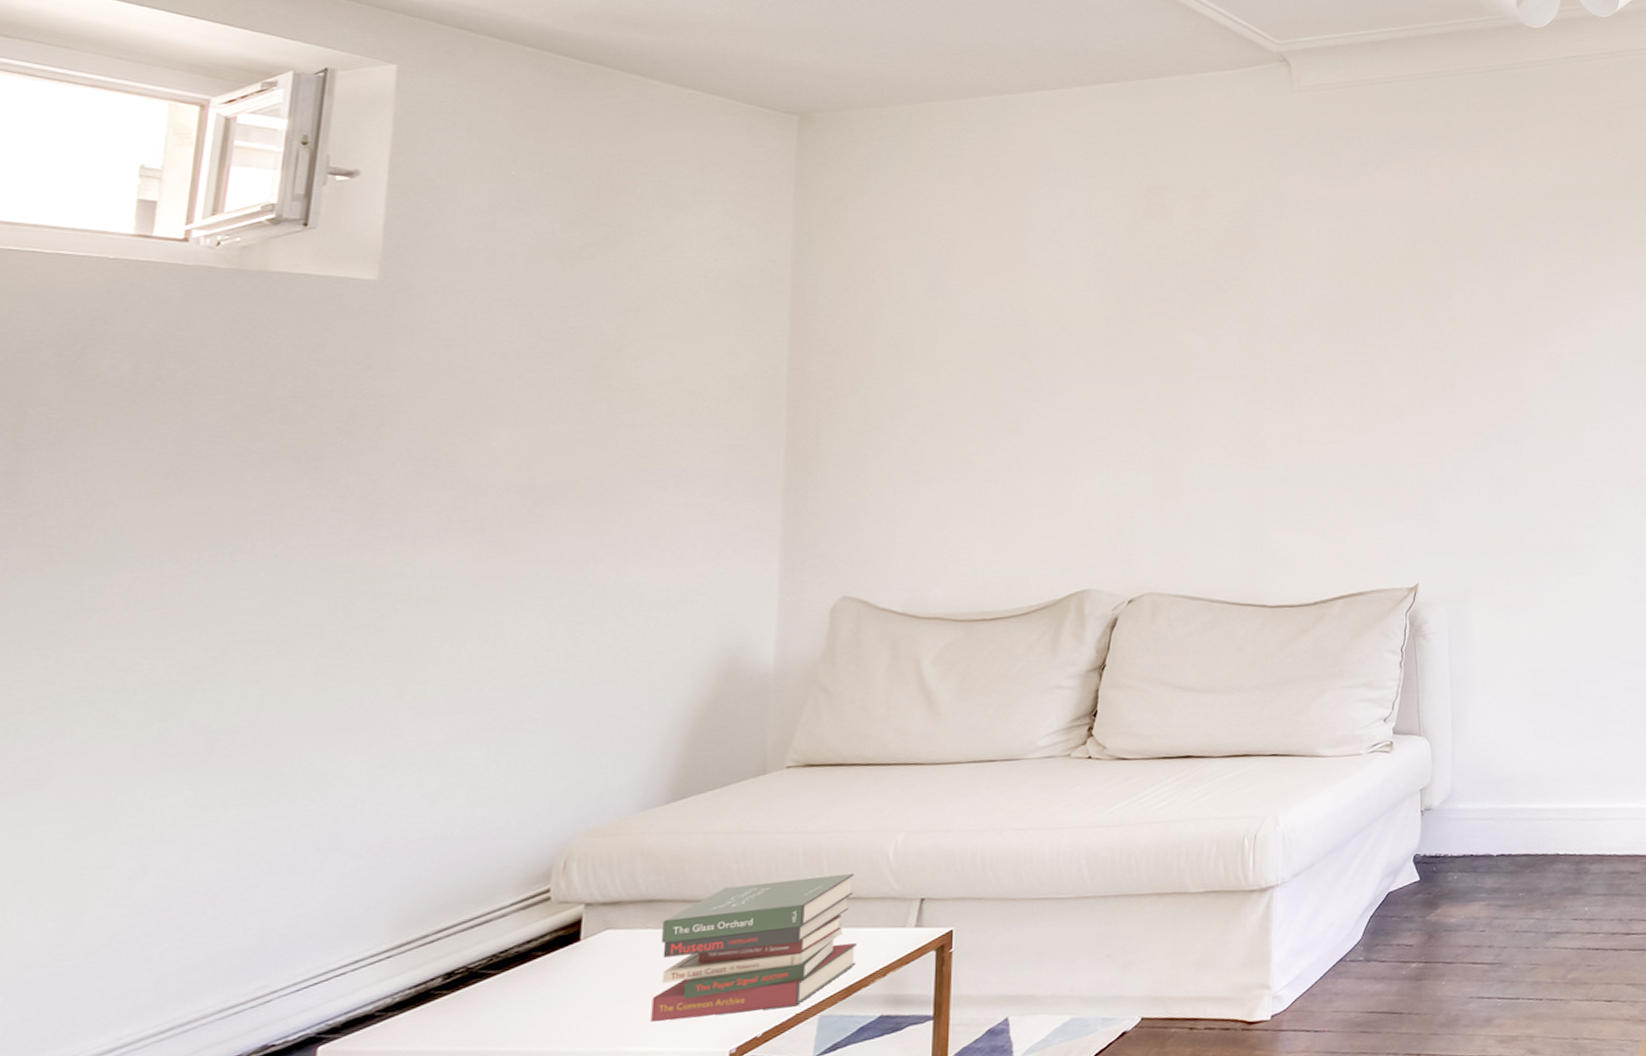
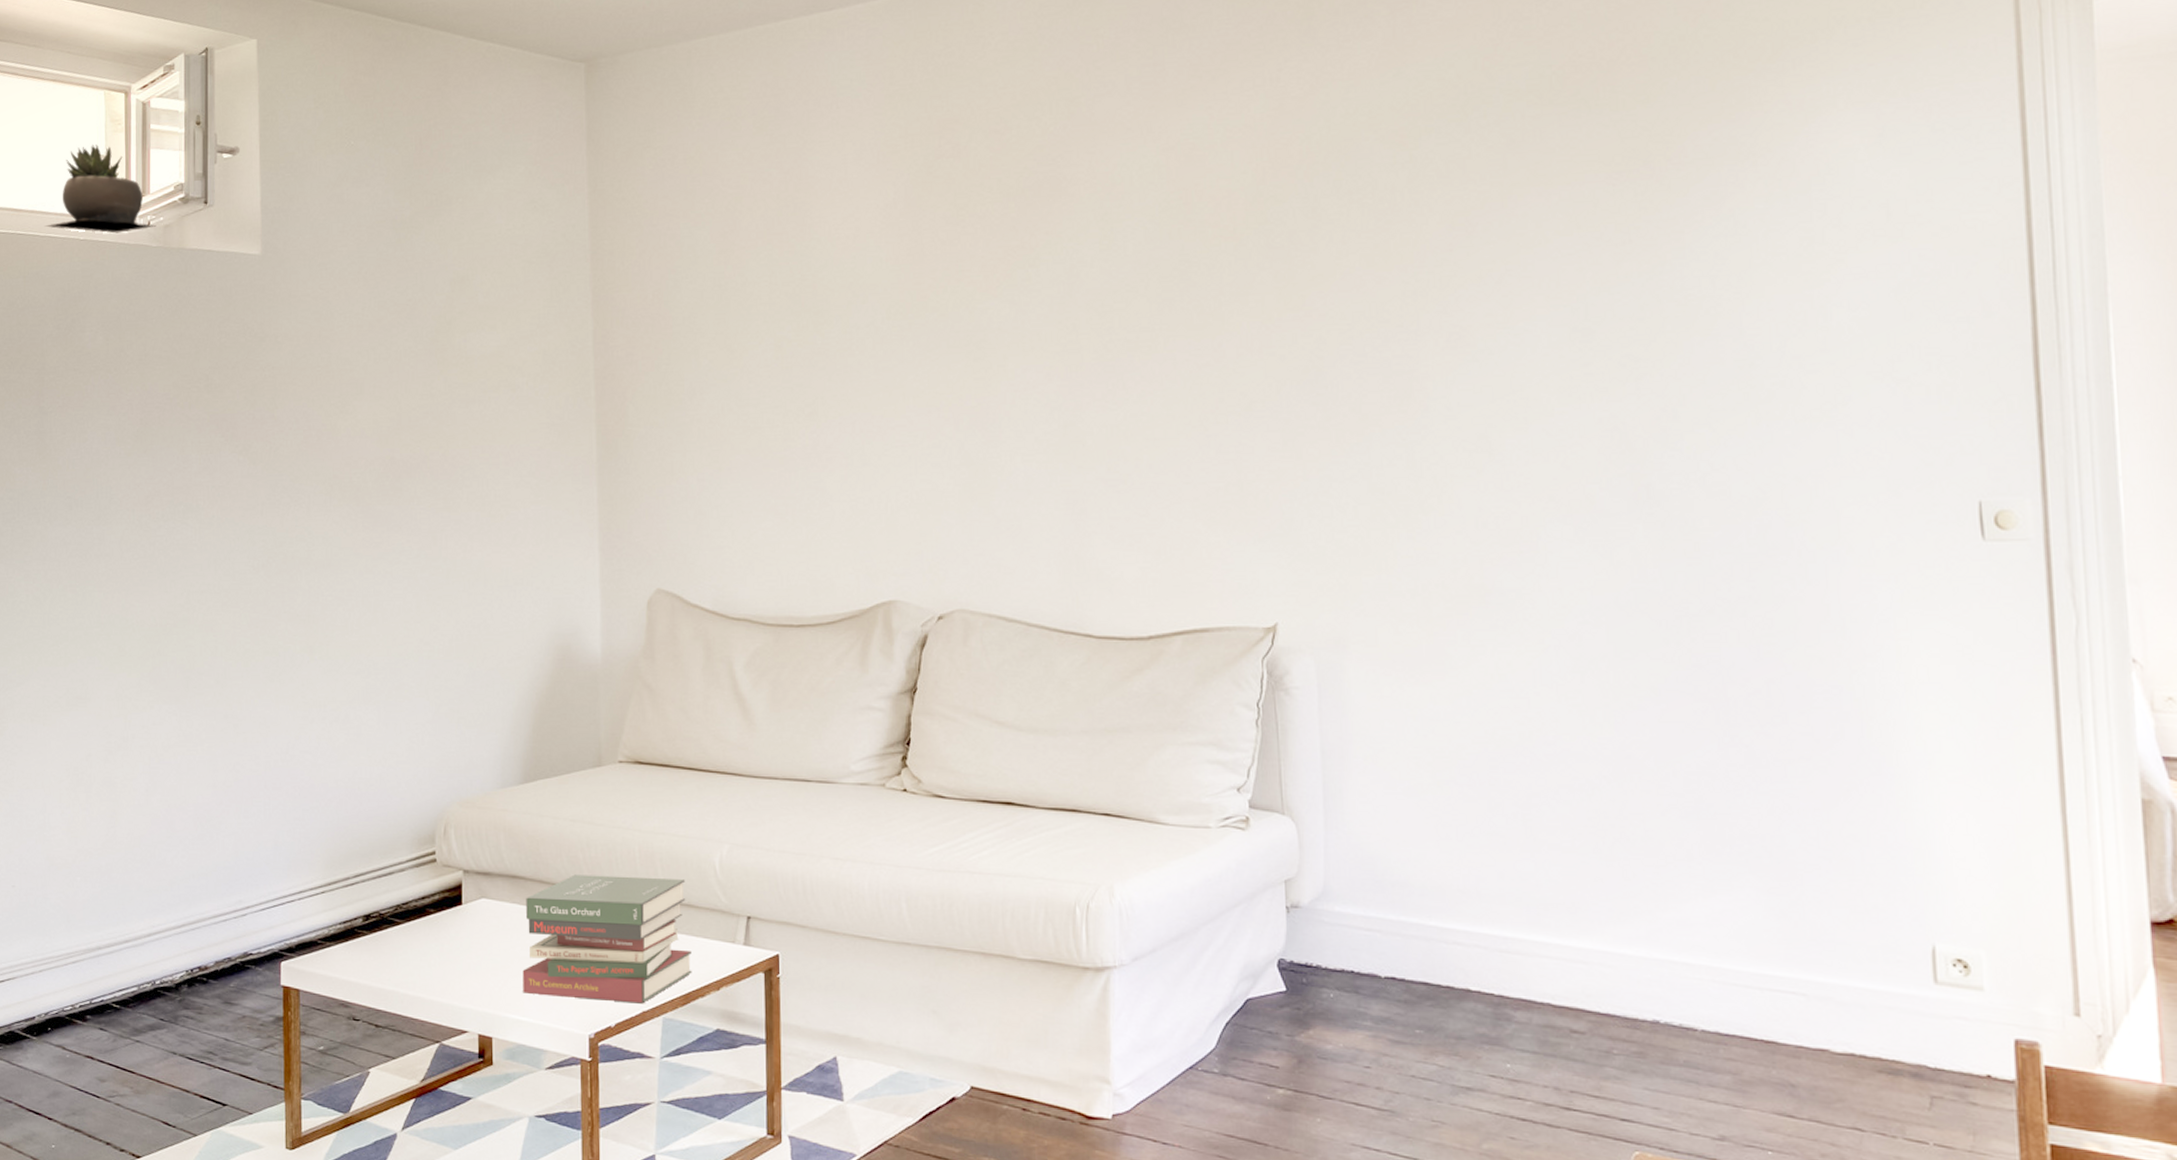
succulent plant: none [54,158,229,253] -> present [45,145,156,234]

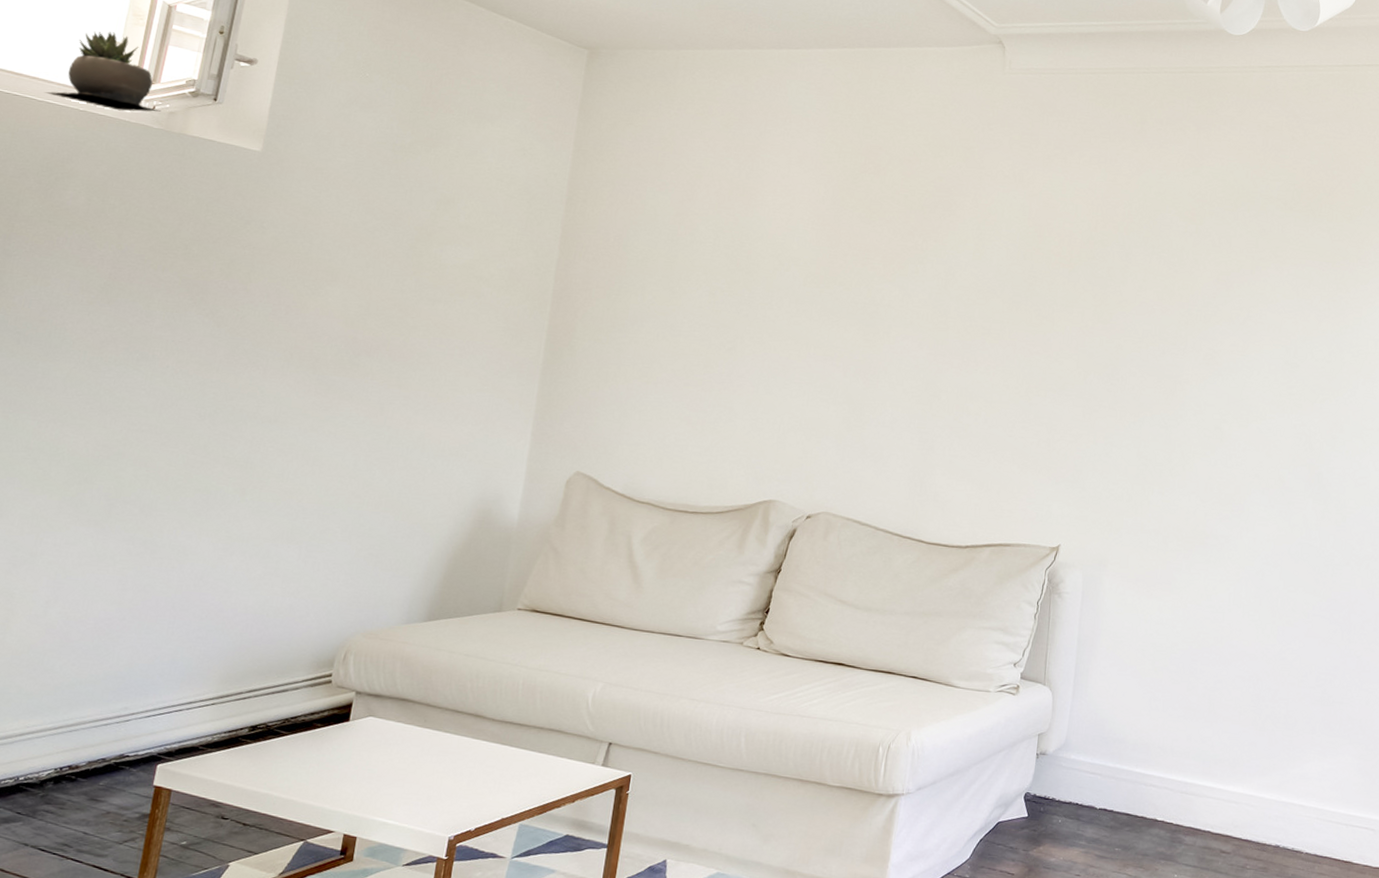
books: present [522,874,692,1004] -> none [393,700,560,812]

